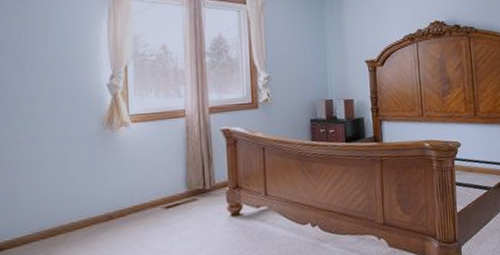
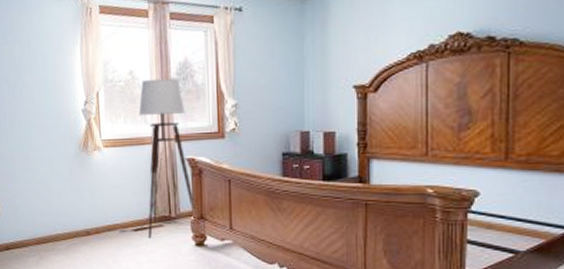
floor lamp: none [147,53,231,215] -> present [118,78,196,238]

